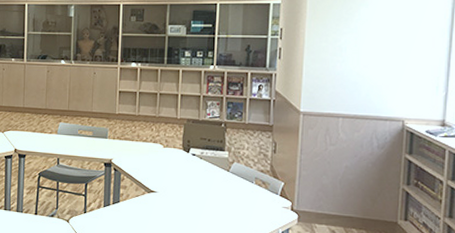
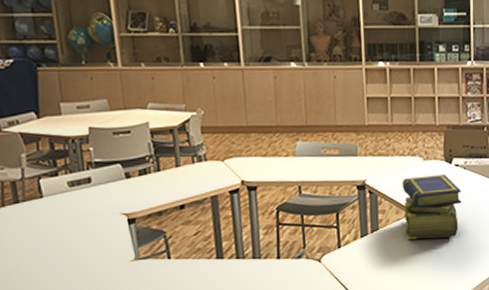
stack of books: none [142,161,196,218] -> present [402,175,461,240]

